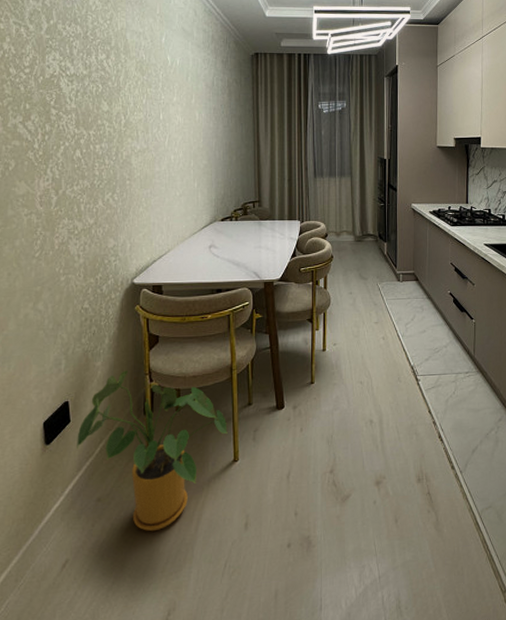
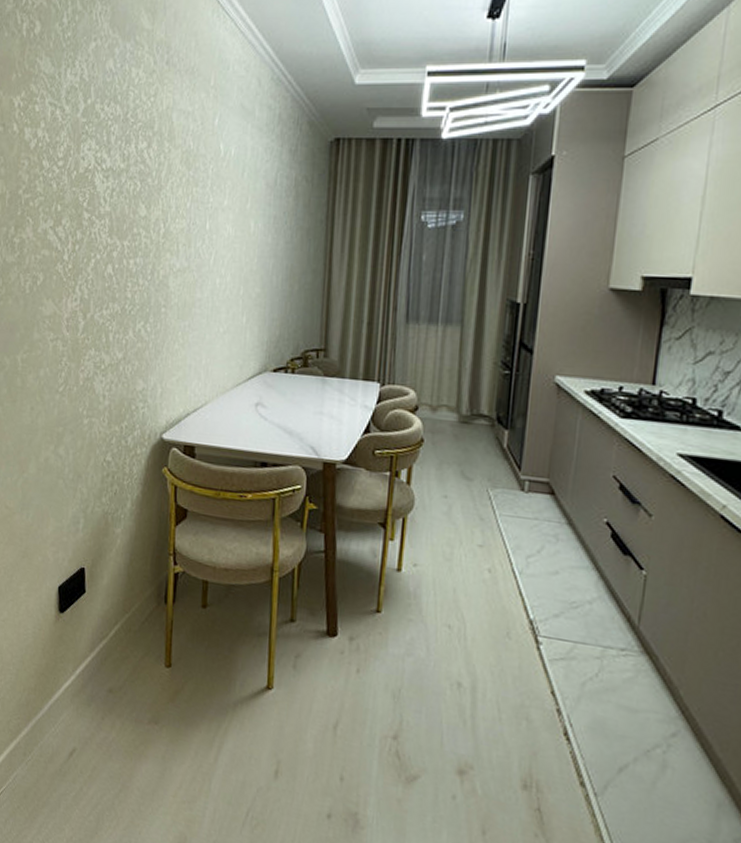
house plant: present [77,370,228,532] -> none [90,544,262,747]

